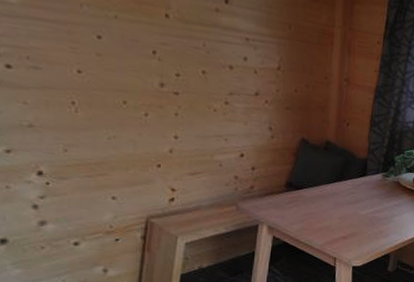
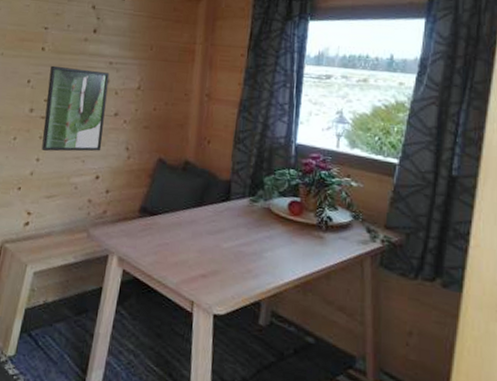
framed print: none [178,36,247,130] -> present [41,65,110,152]

